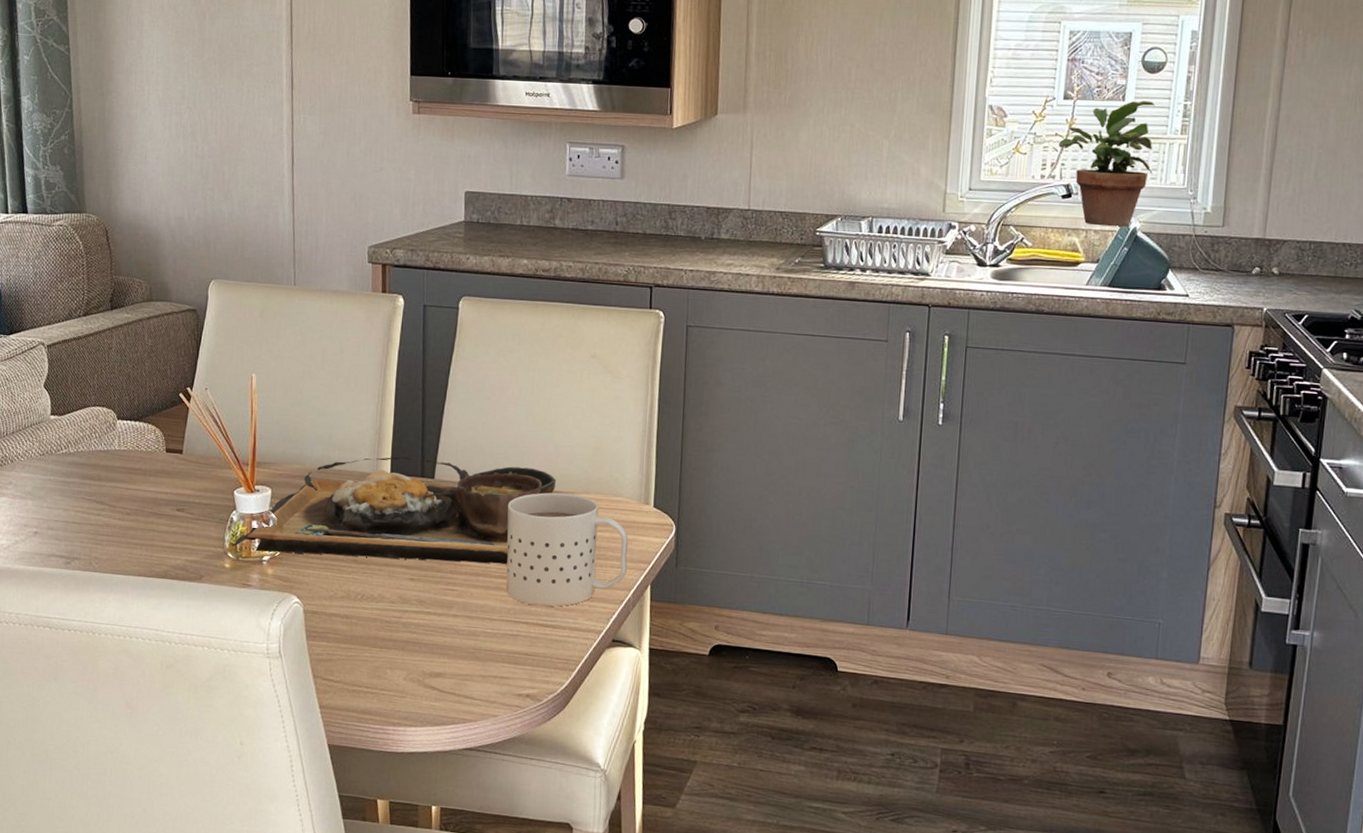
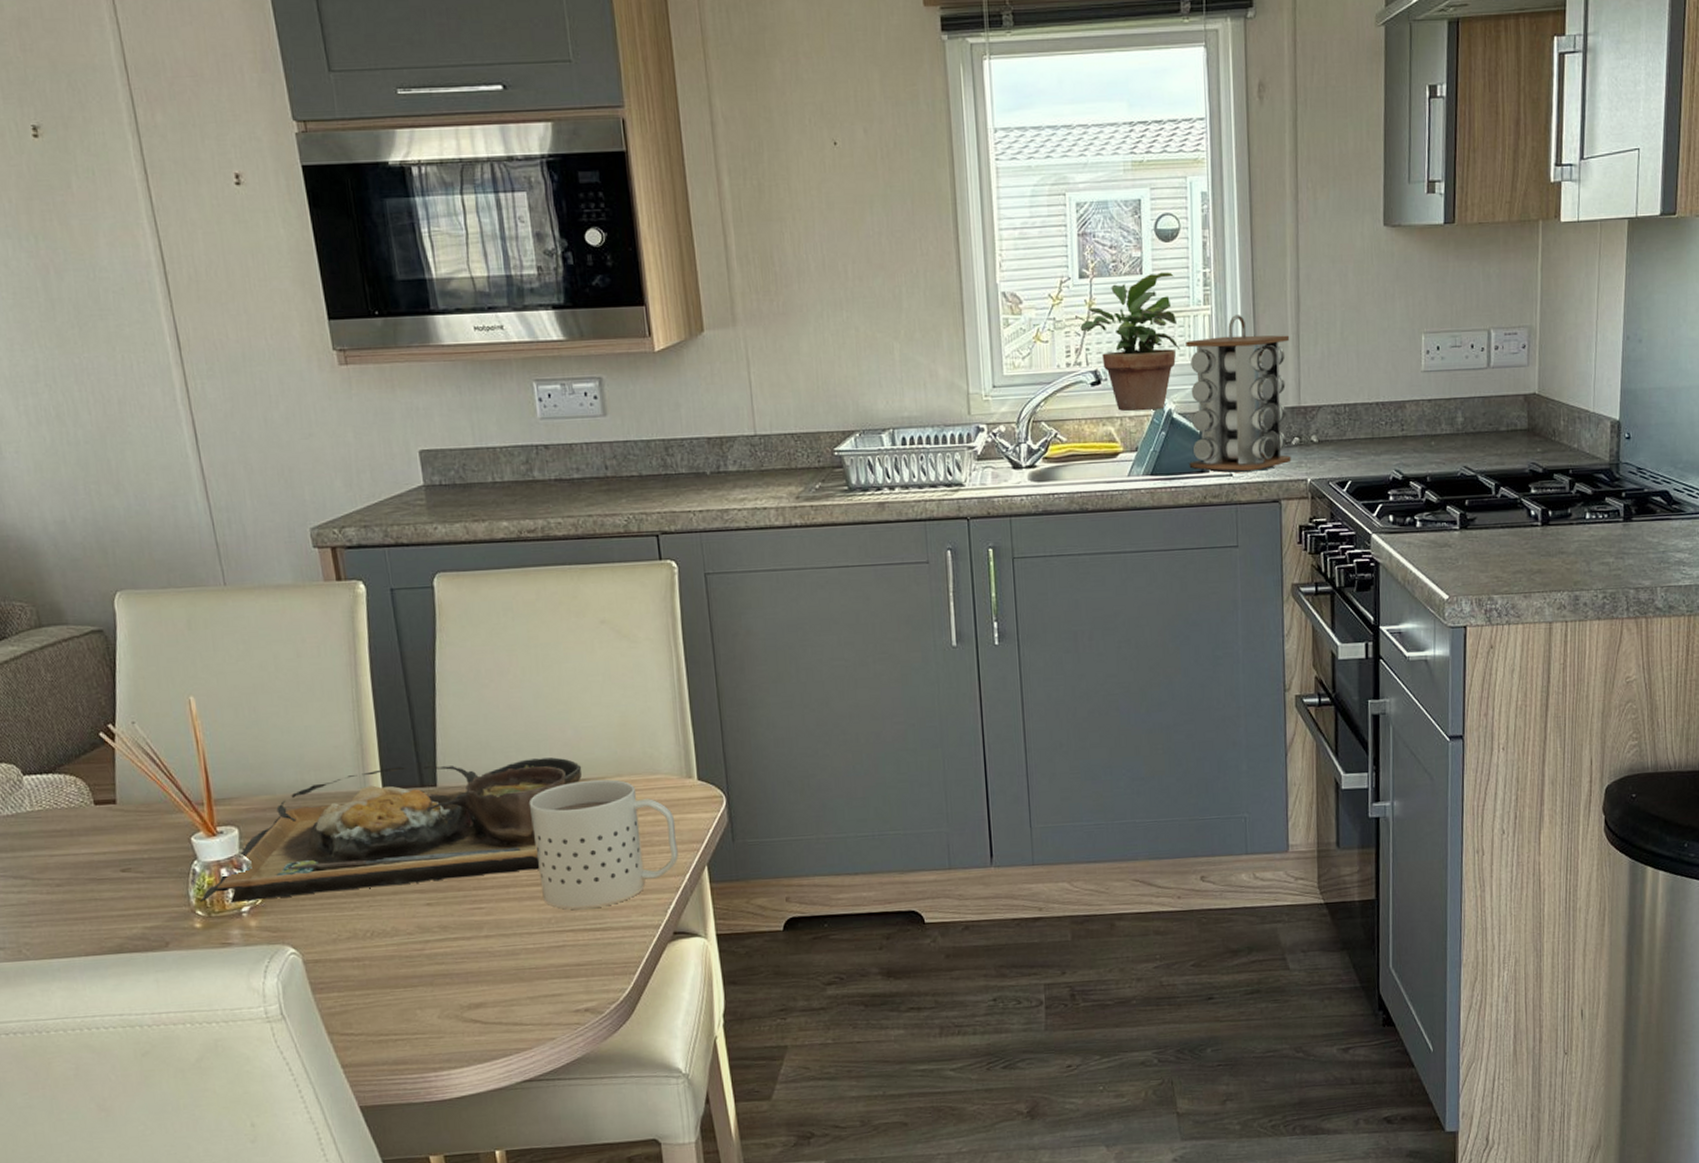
spice rack: none [1147,147,1263,295] -> present [1186,315,1291,473]

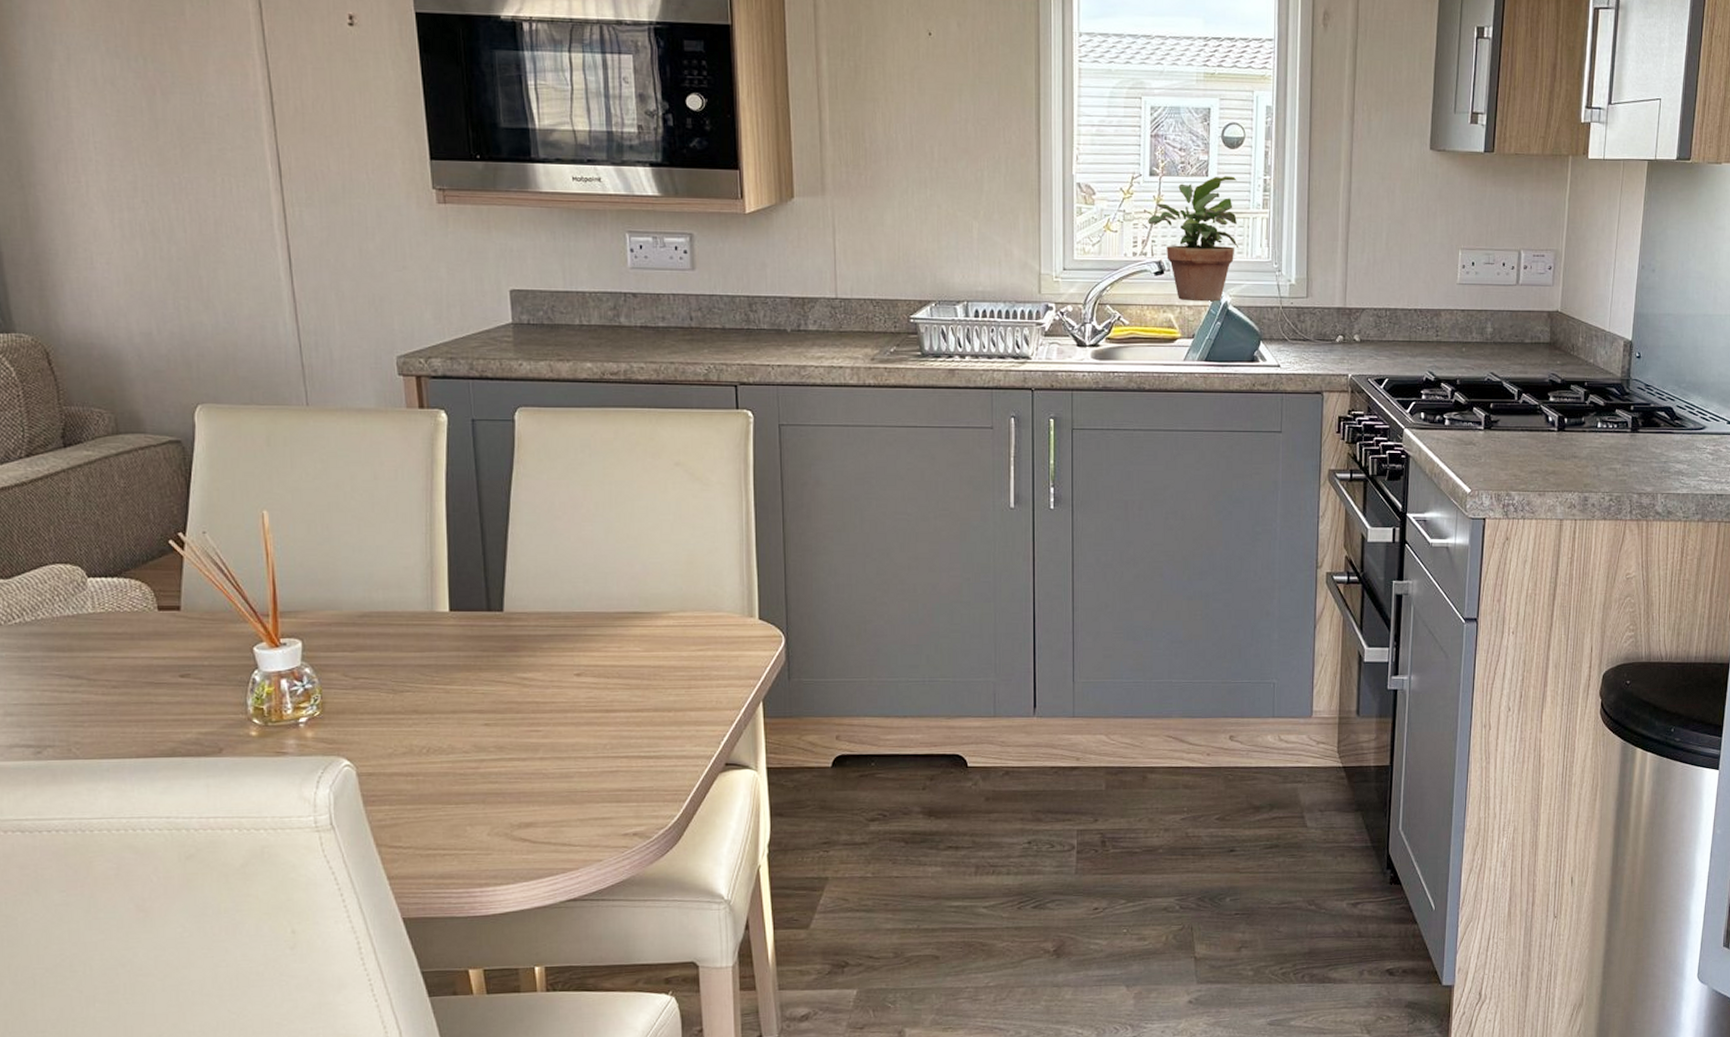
platter: present [200,757,590,904] -> none [258,590,654,714]
mug: present [528,779,679,910] -> none [592,613,735,738]
spice rack: present [1186,315,1291,473] -> none [1241,220,1340,364]

